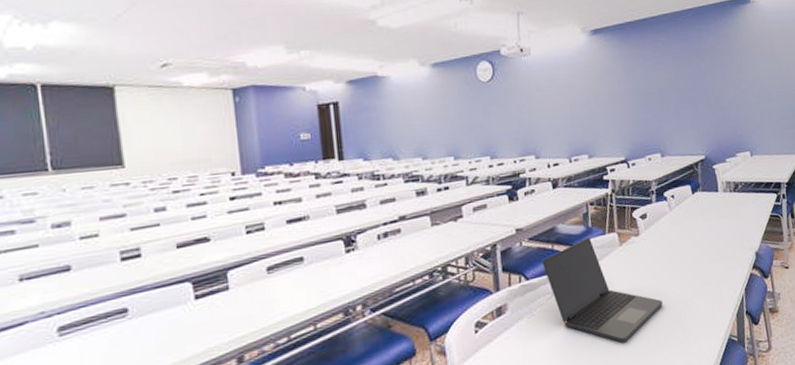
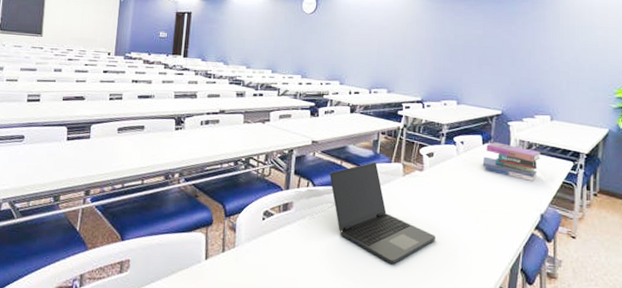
books: none [695,188,747,222] -> present [482,142,541,181]

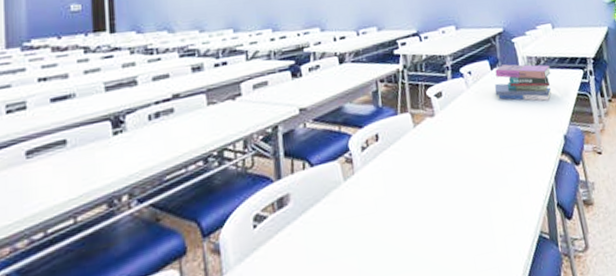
laptop: present [329,162,435,265] -> none [328,118,463,241]

